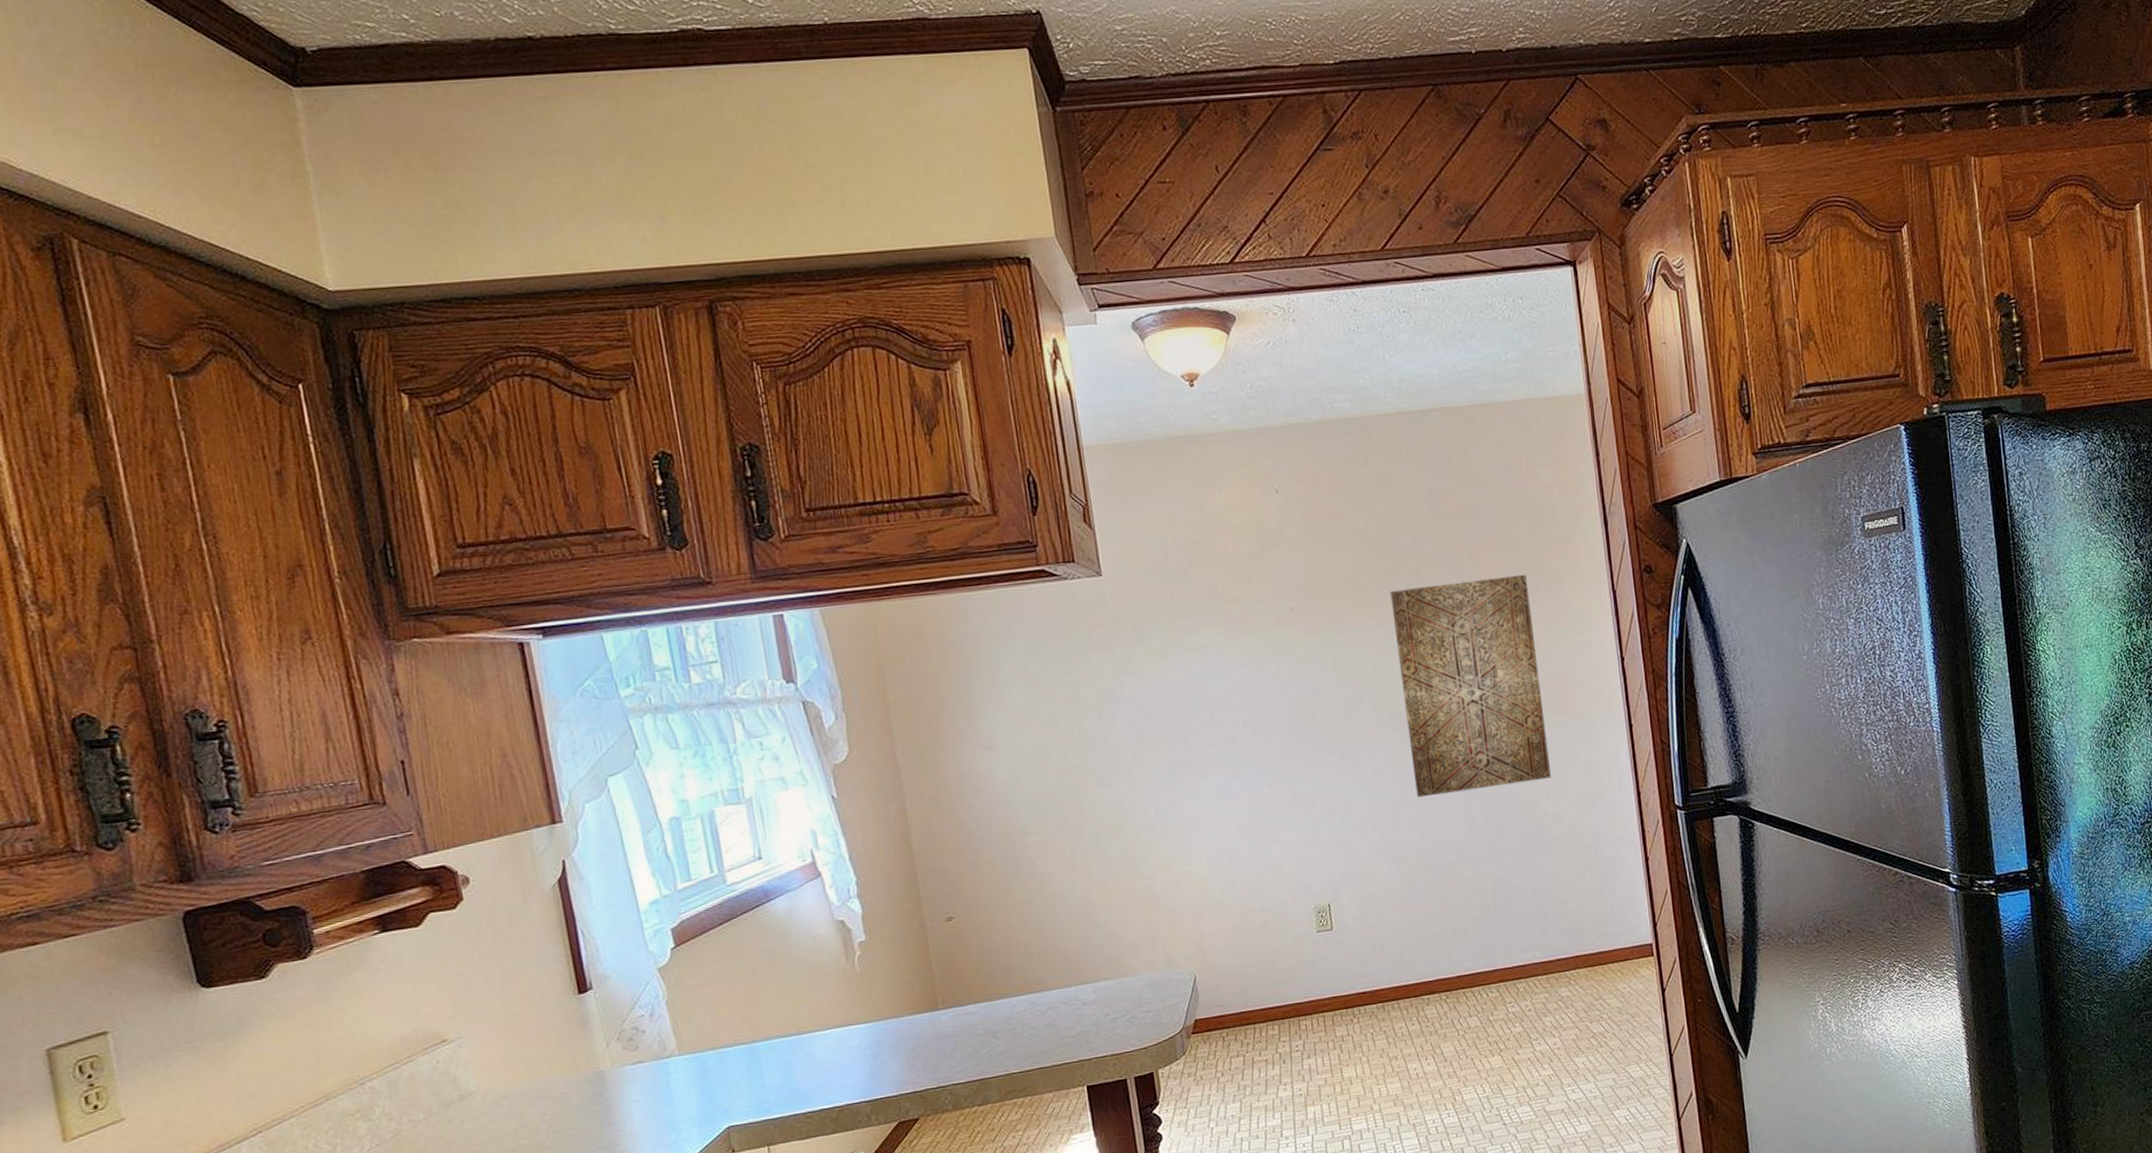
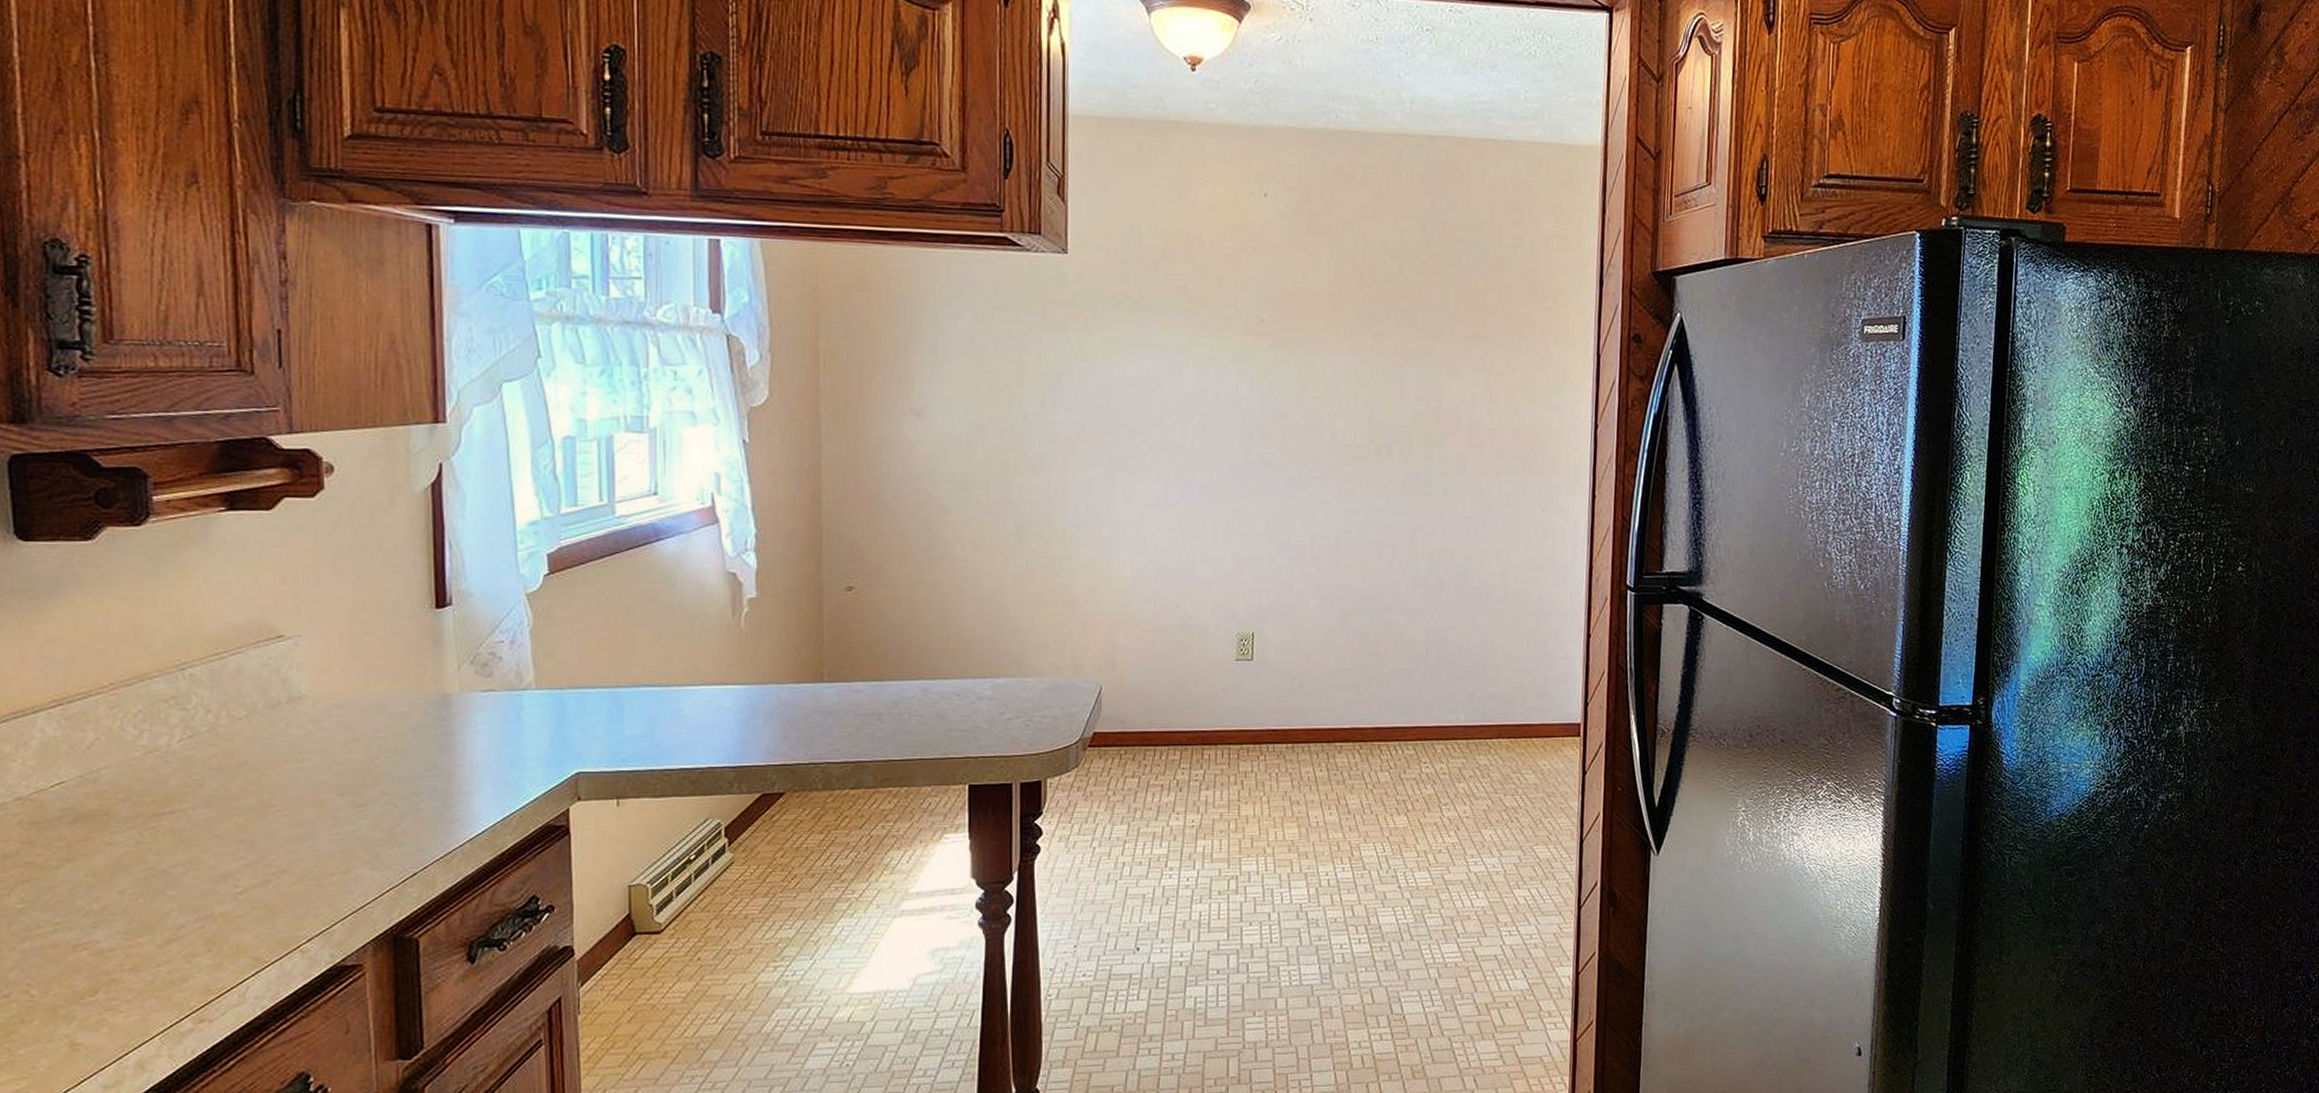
wall art: present [1390,574,1551,798] -> none [1362,318,1512,538]

